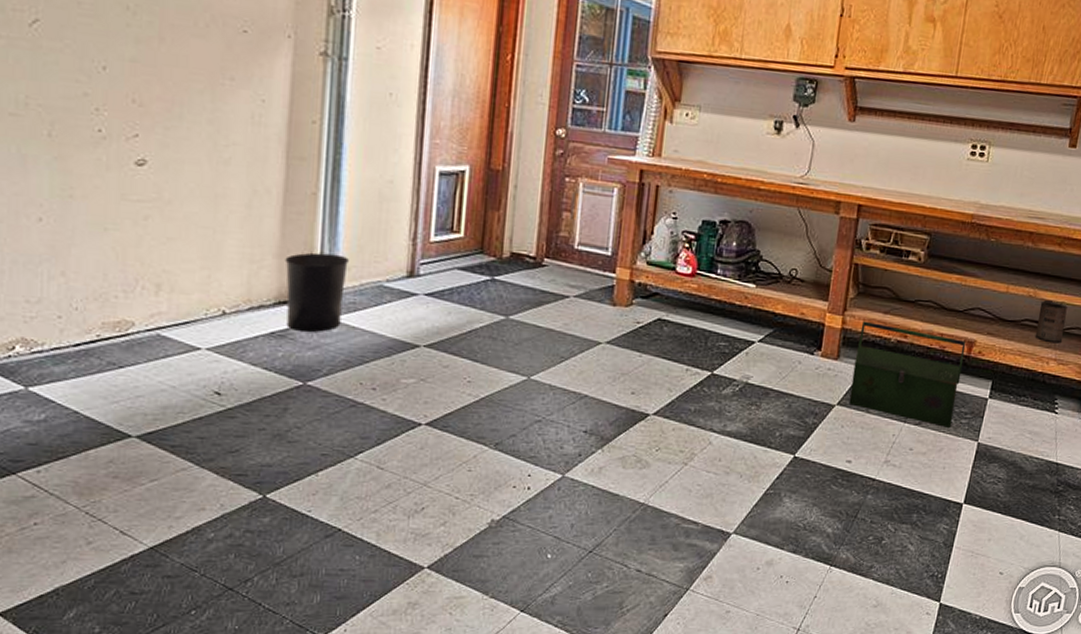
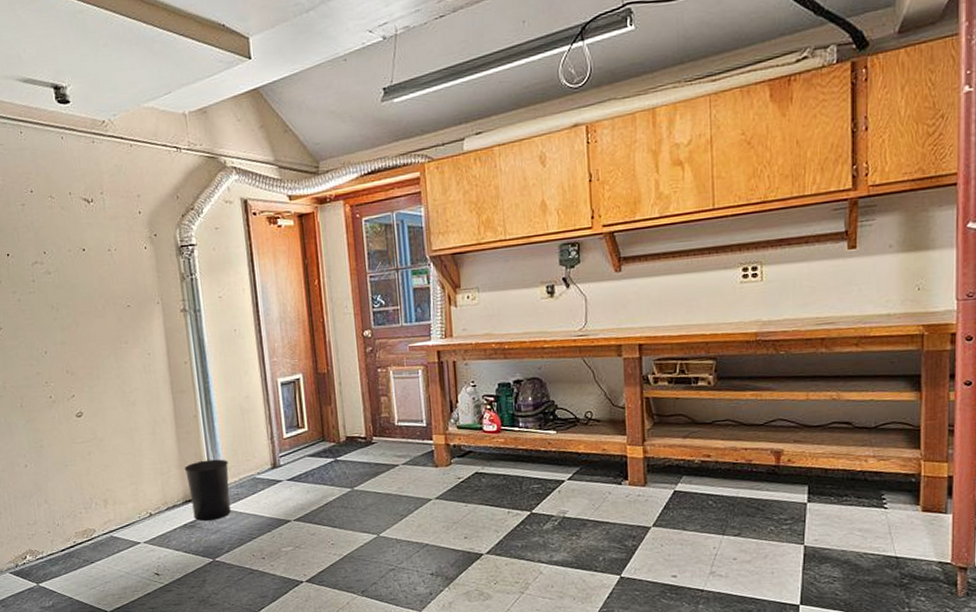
tool box: present [848,321,966,427] -> none [662,447,774,535]
paint can: present [1035,301,1067,344] -> none [846,401,878,441]

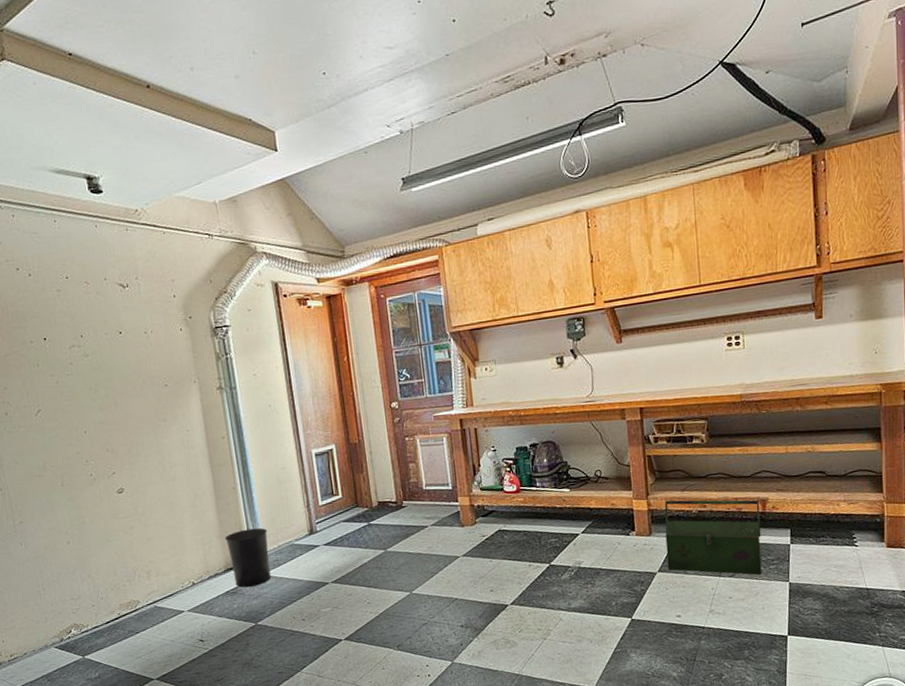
tool box: none [662,447,774,535] -> present [664,499,762,575]

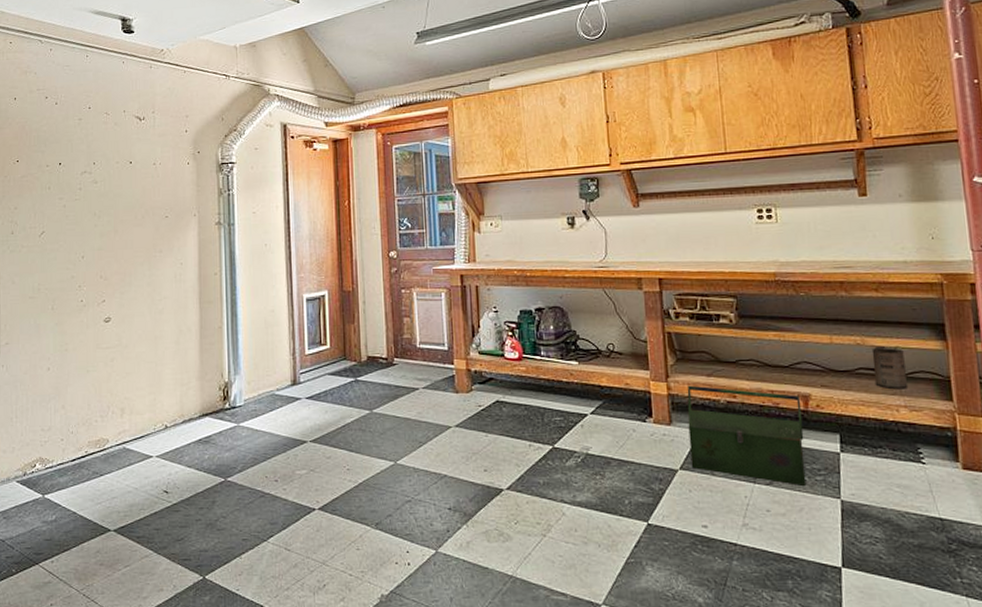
waste bin: present [225,528,271,587] -> none [204,372,248,436]
paint can: none [820,452,847,487] -> present [871,348,907,390]

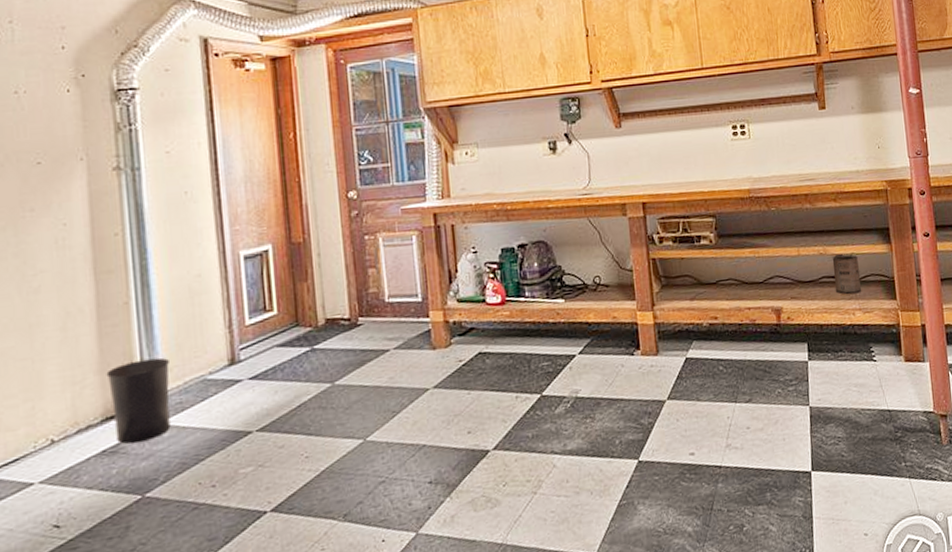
waste bin: none [204,372,248,436] -> present [106,357,171,444]
tool box: present [687,385,807,486] -> none [672,309,781,399]

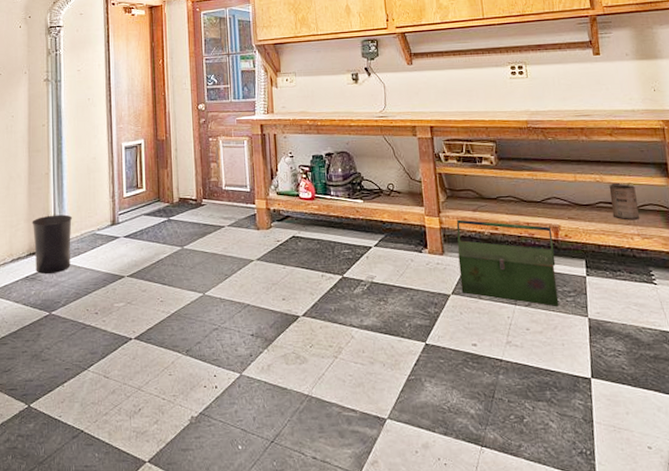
tool box: none [672,309,781,399] -> present [456,219,559,306]

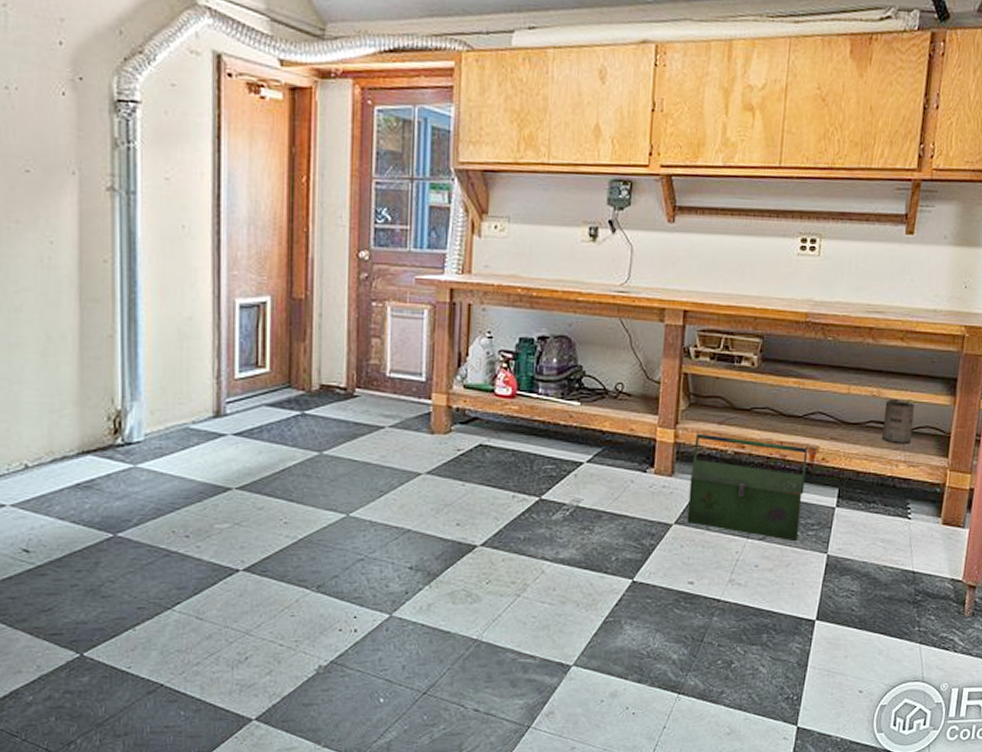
waste bin: present [32,214,72,274] -> none [85,398,151,481]

